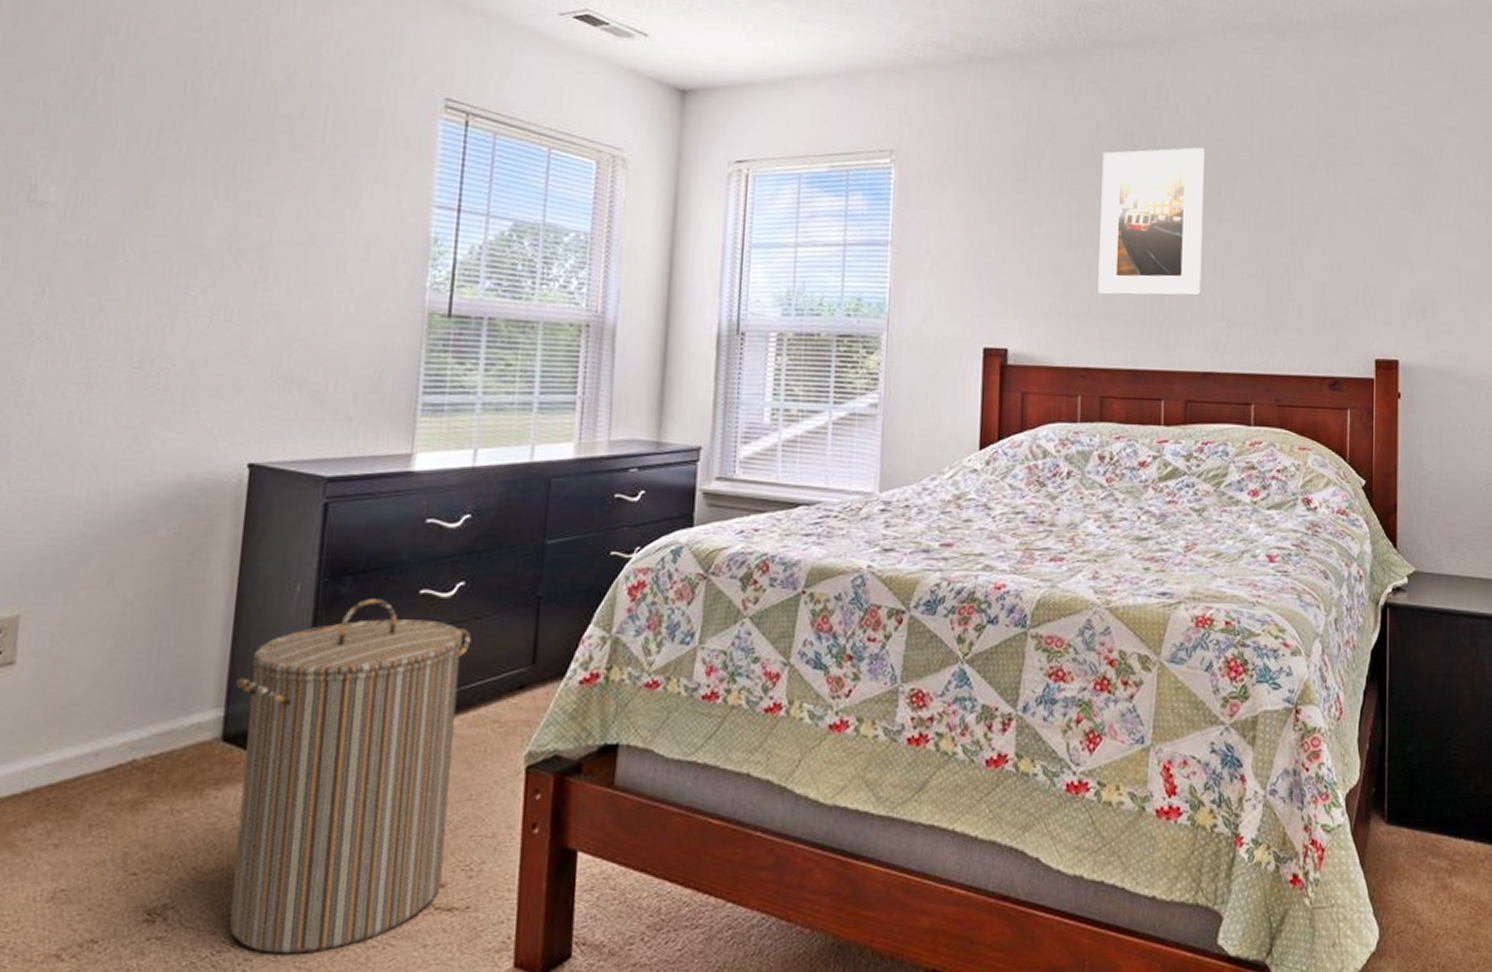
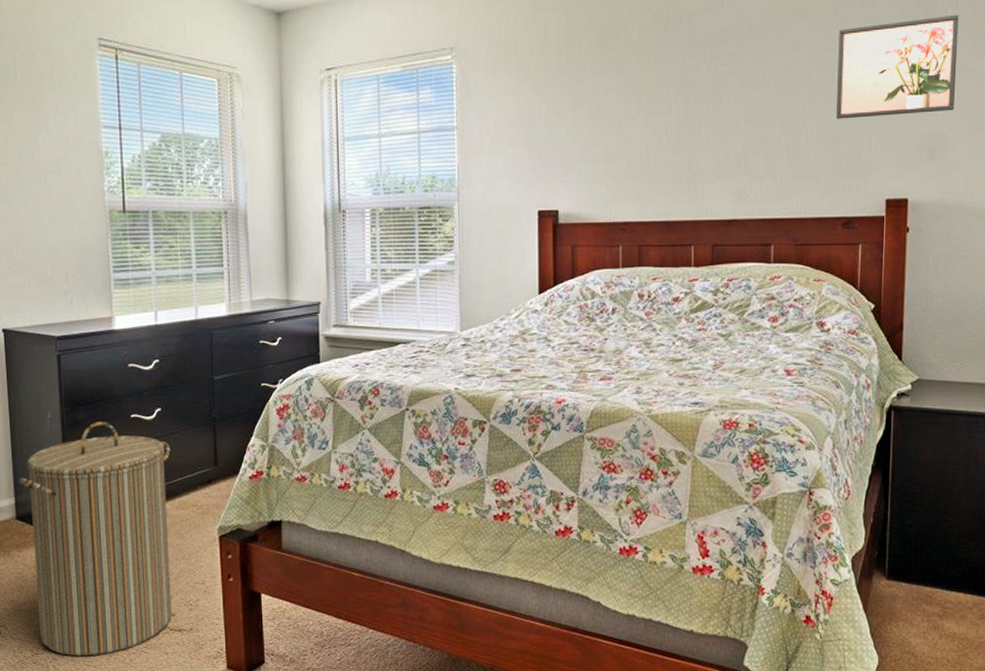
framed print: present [1098,147,1205,296] -> none [634,20,728,159]
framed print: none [1321,165,1445,267] -> present [836,14,959,119]

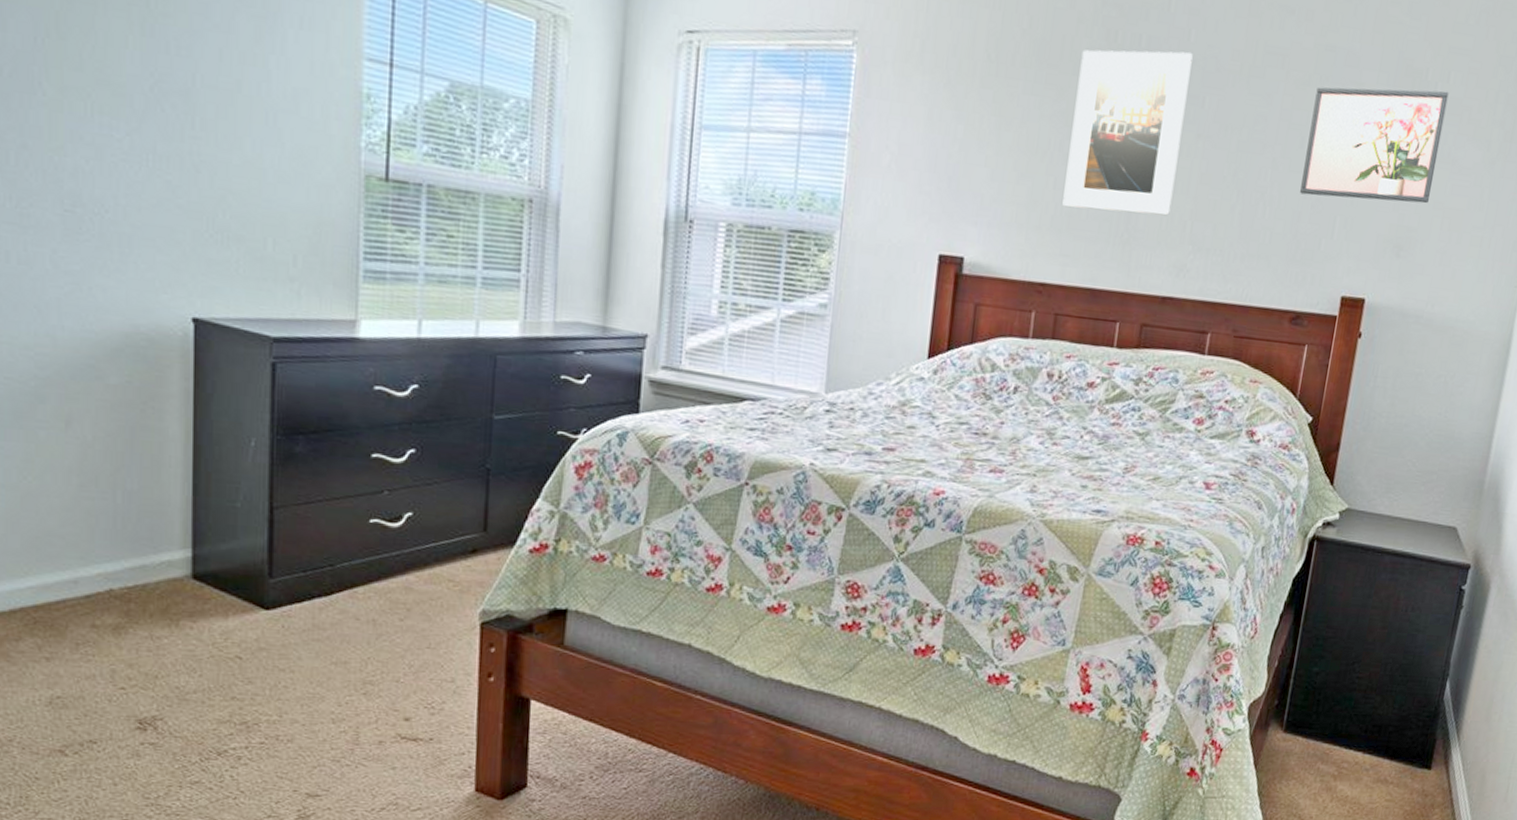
laundry hamper: present [18,422,172,657] -> none [199,458,424,767]
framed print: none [634,20,728,159] -> present [1062,49,1193,216]

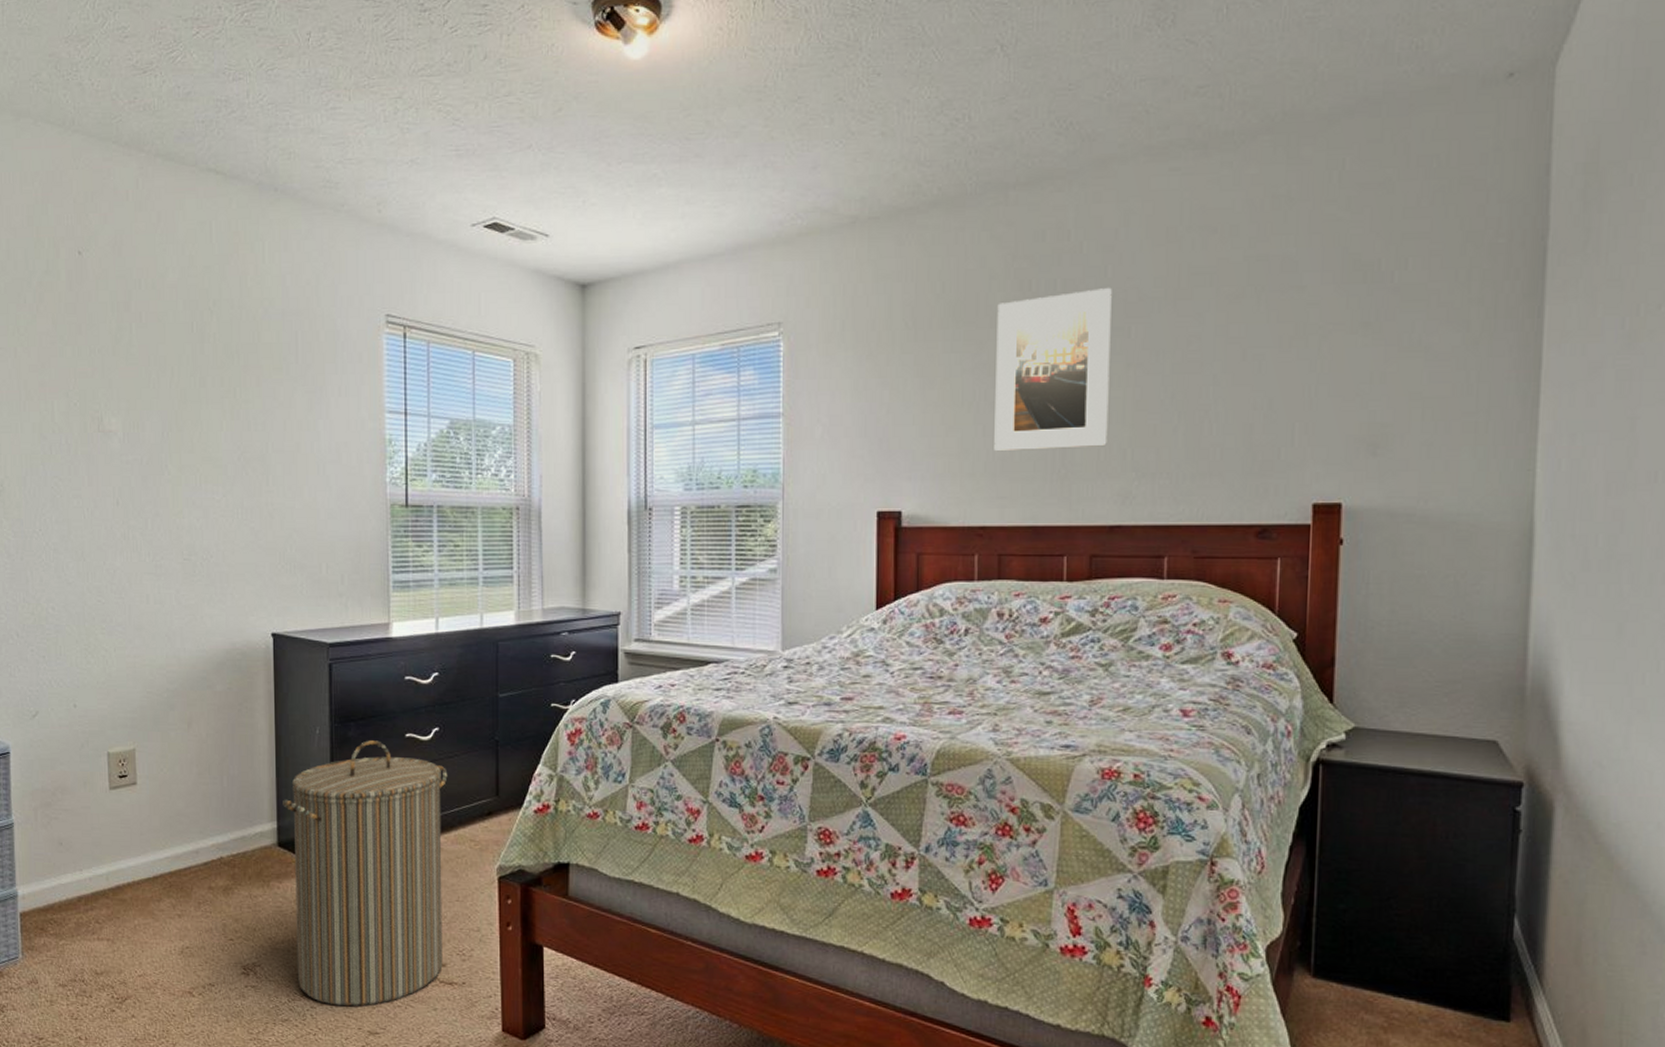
laundry hamper: none [199,458,424,767] -> present [281,740,448,1007]
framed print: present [1300,87,1449,204] -> none [1249,278,1409,406]

